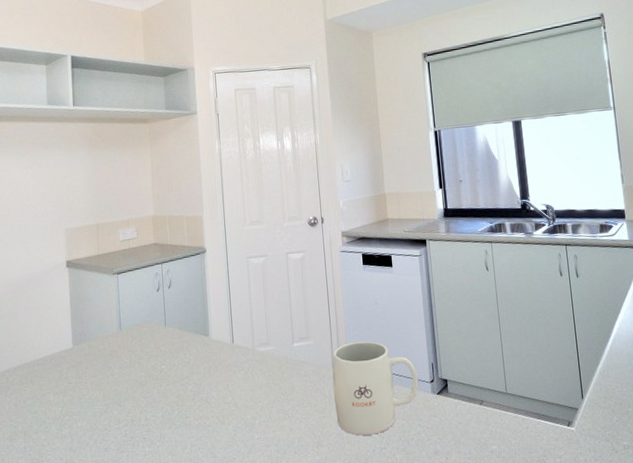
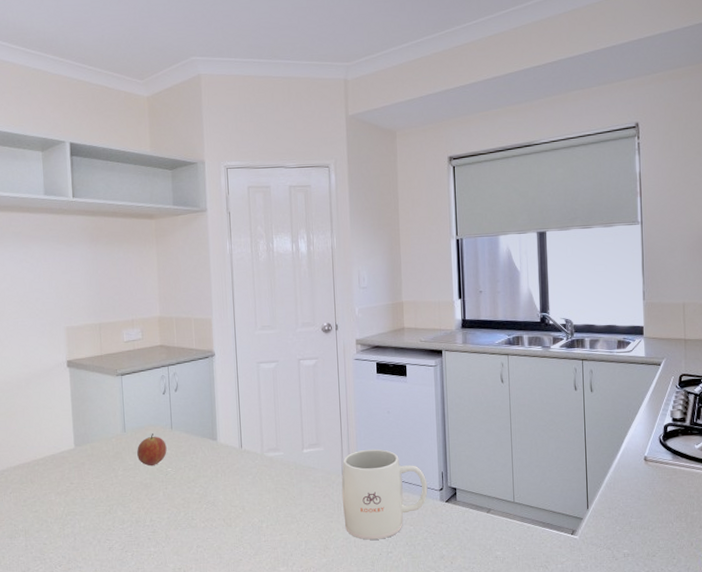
fruit: none [132,331,161,364] -> present [137,434,167,466]

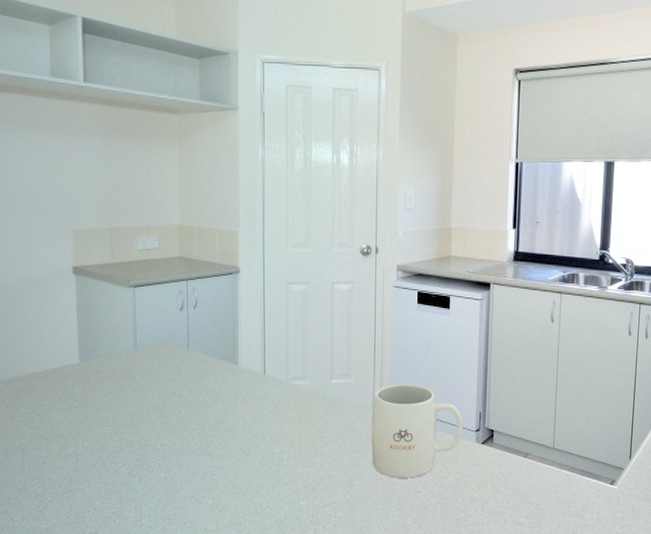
fruit: present [137,434,167,466] -> none [149,352,182,388]

